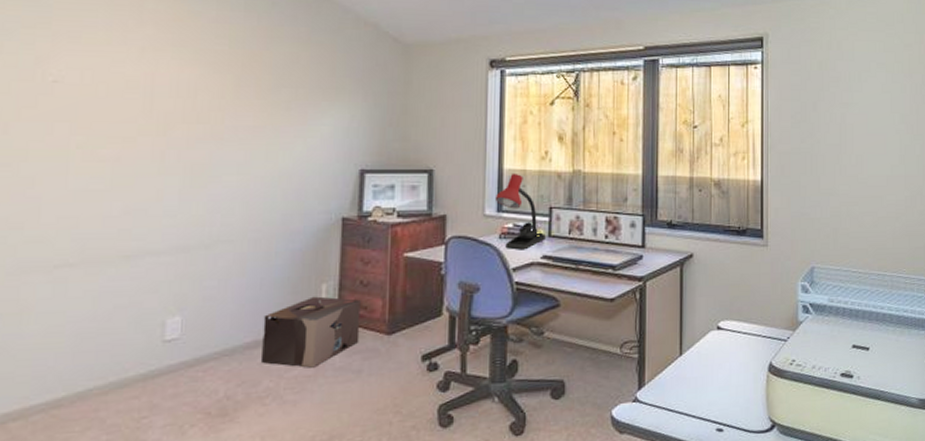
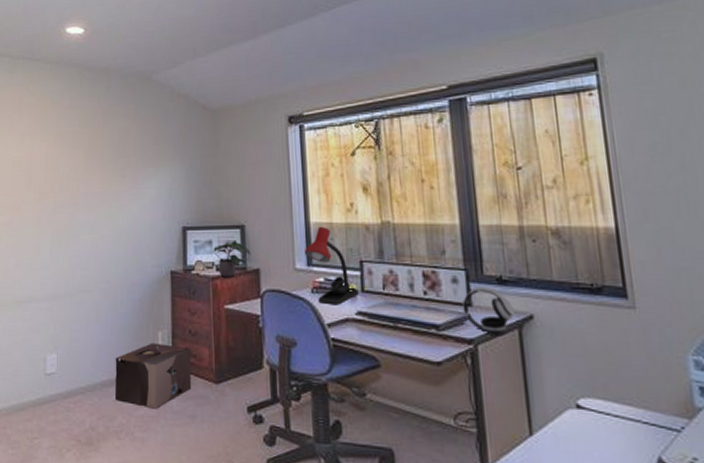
potted plant: none [395,185,438,226] -> present [213,240,251,279]
headphones: none [638,230,680,272] -> present [462,286,516,335]

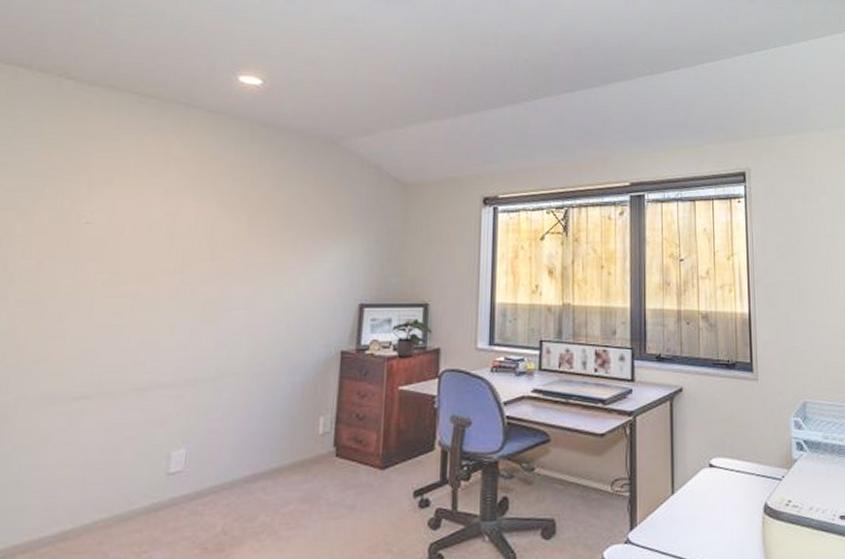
cardboard box: present [115,343,192,409] -> none [259,429,356,503]
desk lamp: present [304,227,359,305] -> none [487,308,536,384]
headphones: present [462,286,516,335] -> none [627,363,669,407]

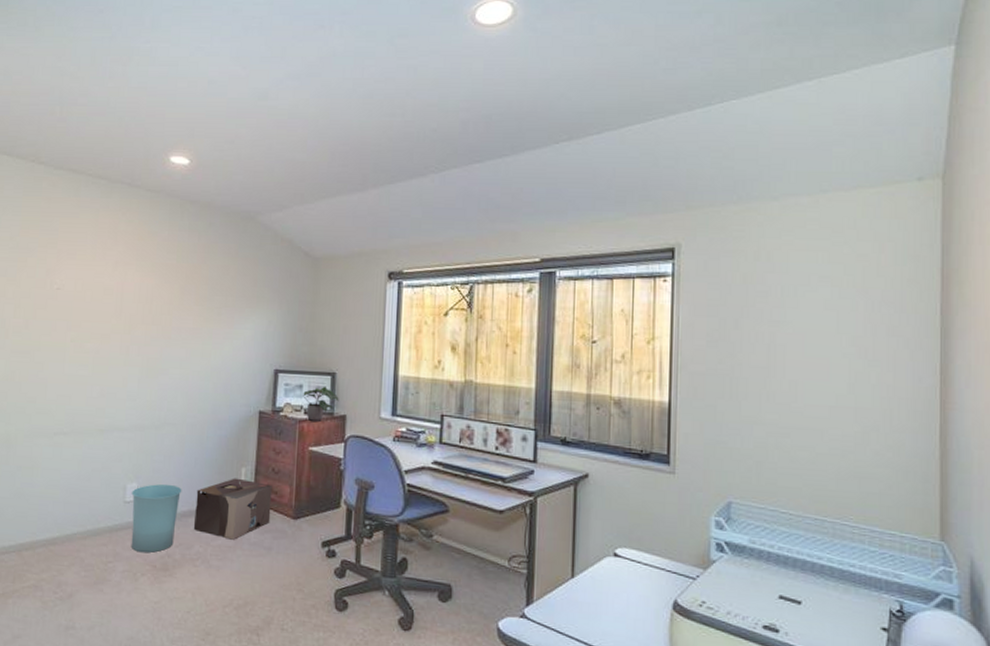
waste bin: none [174,445,245,534] -> present [131,484,182,553]
cardboard box: none [259,429,356,503] -> present [194,478,272,540]

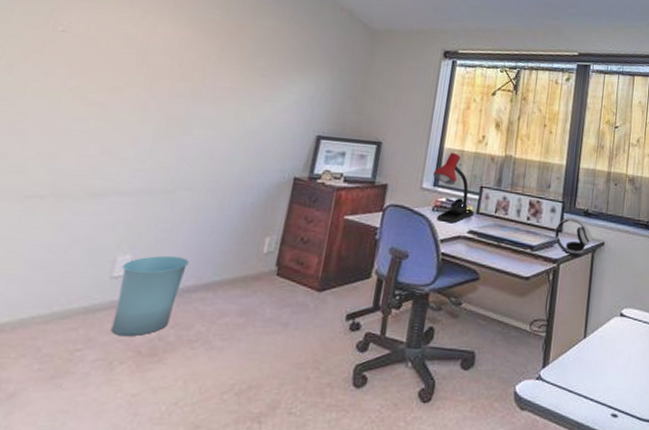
cardboard box: present [194,478,272,540] -> none [198,248,299,317]
potted plant: present [303,386,339,423] -> none [344,154,382,191]
desk lamp: none [390,381,437,454] -> present [433,153,474,224]
headphones: none [529,445,574,490] -> present [554,217,593,257]

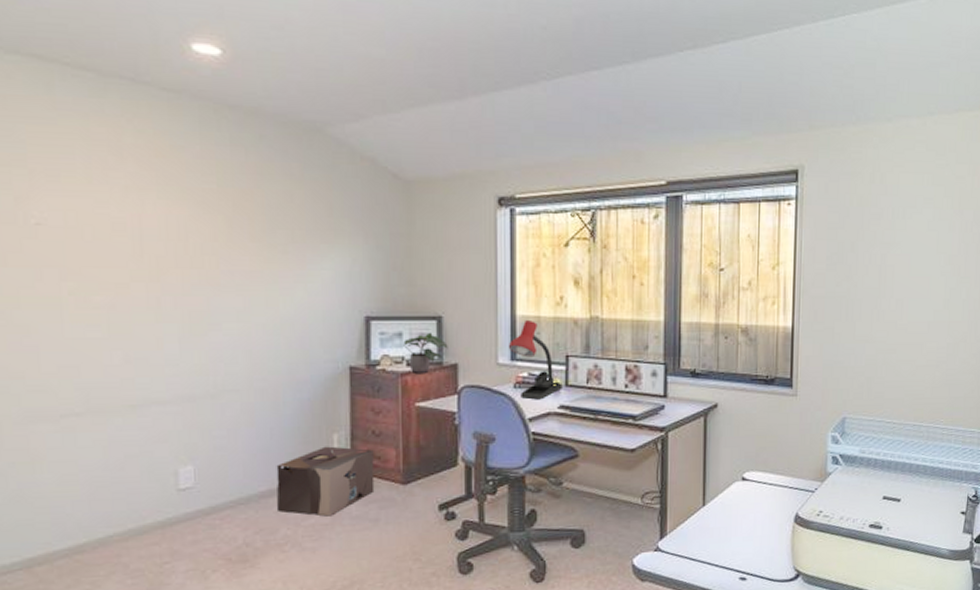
waste bin: present [110,255,190,337] -> none [187,462,257,546]
cardboard box: none [198,248,299,317] -> present [276,446,375,517]
potted plant: none [344,154,382,191] -> present [403,332,448,375]
headphones: present [554,217,593,257] -> none [659,379,704,423]

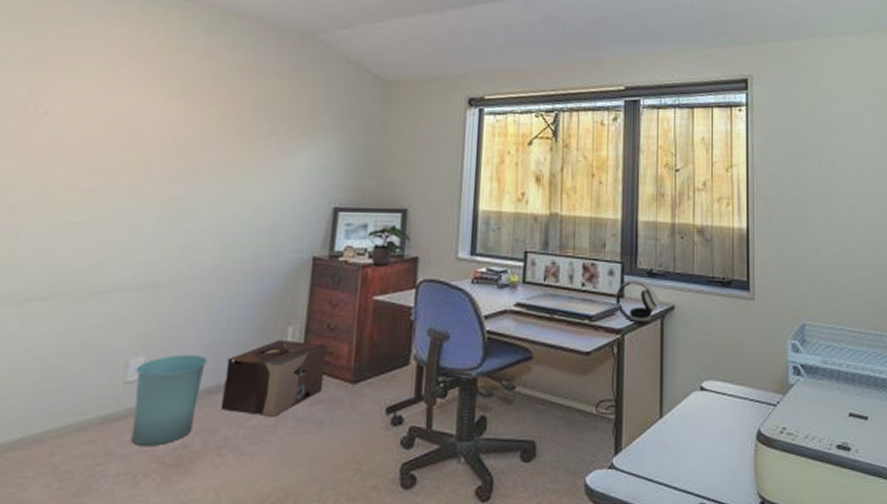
waste bin: none [187,462,257,546] -> present [130,354,208,447]
desk lamp: present [508,321,562,400] -> none [468,216,520,297]
headphones: none [659,379,704,423] -> present [616,279,660,325]

